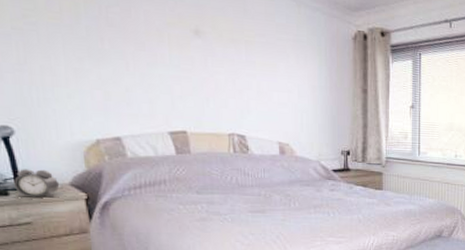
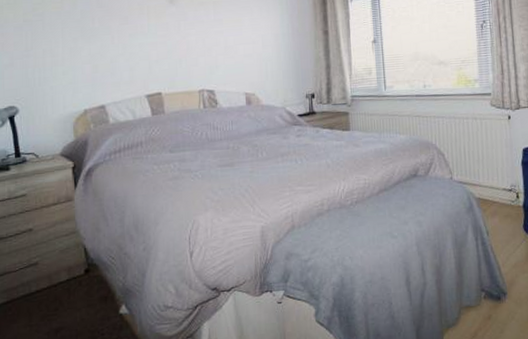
alarm clock: present [13,169,60,198] -> none [14,143,52,171]

